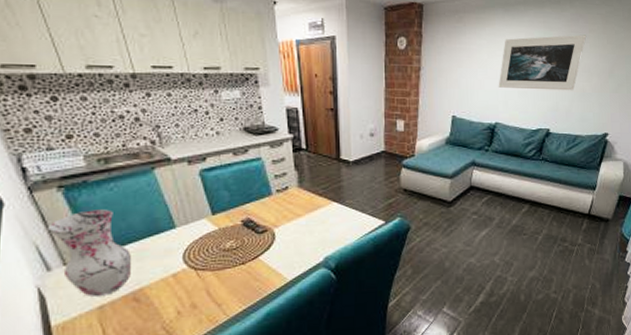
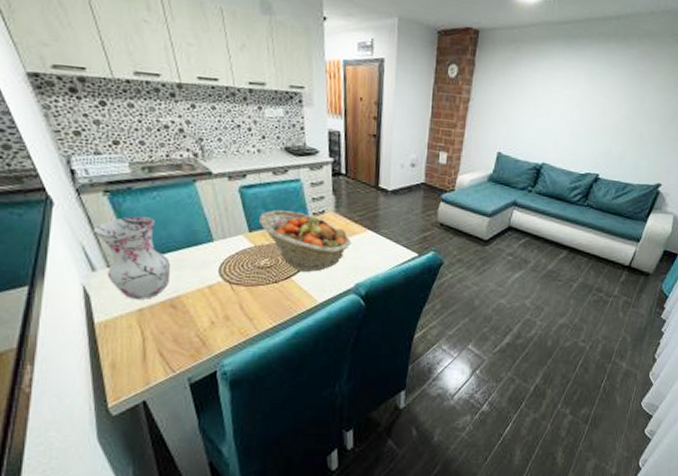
fruit basket: none [222,190,317,250] -> present [259,210,352,272]
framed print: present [498,34,587,91] -> none [549,74,652,136]

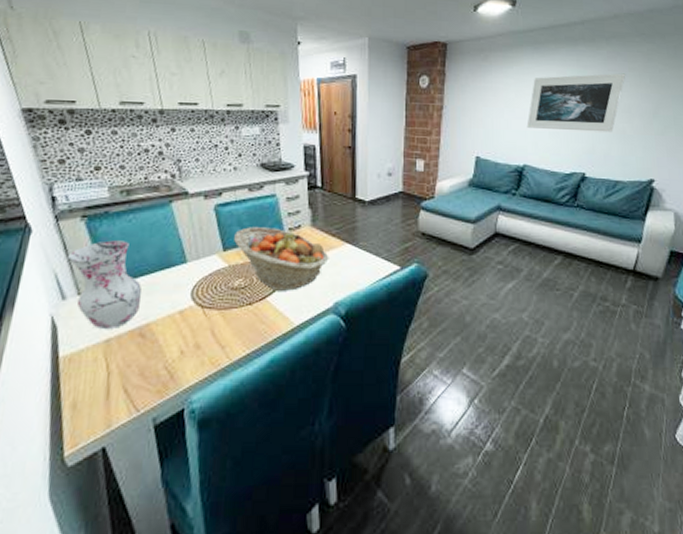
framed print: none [549,74,652,136] -> present [526,73,626,133]

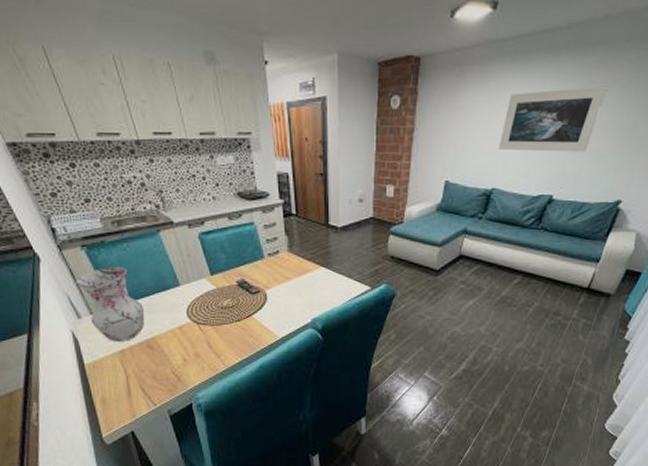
fruit basket: present [234,227,329,291] -> none [219,253,306,309]

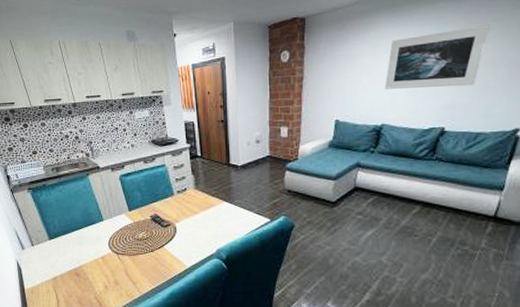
vase: present [75,267,145,342] -> none [22,206,75,270]

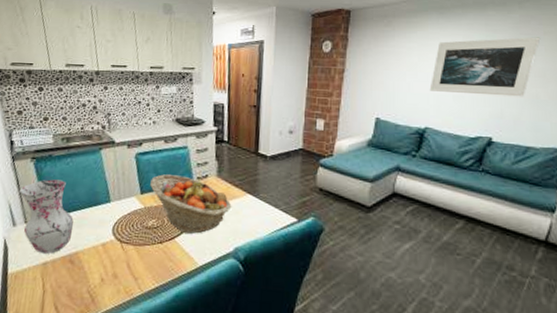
vase: none [22,206,75,270] -> present [19,179,74,254]
fruit basket: none [136,191,211,241] -> present [150,174,232,234]

